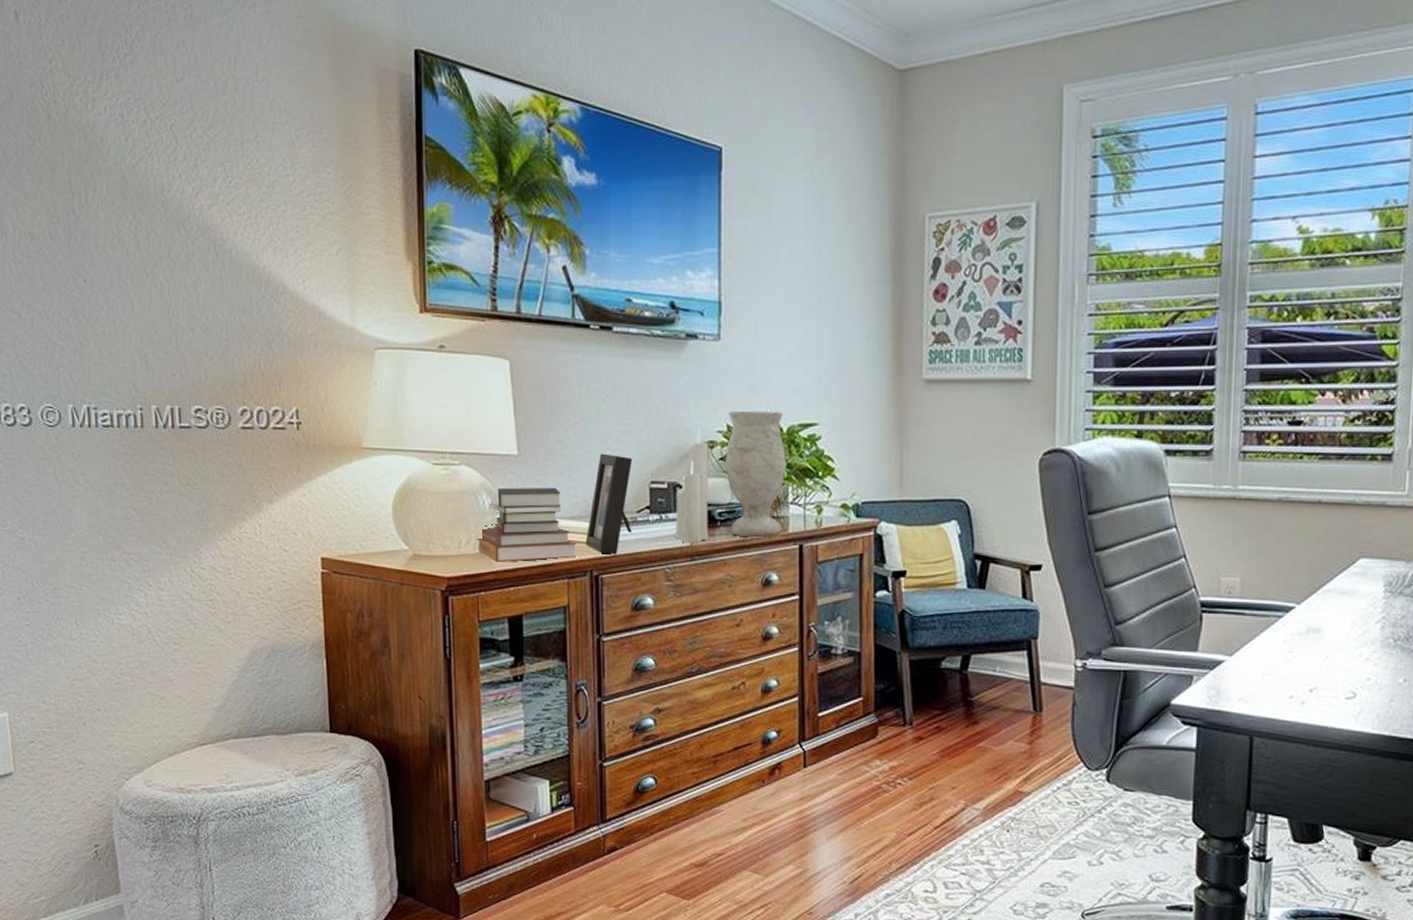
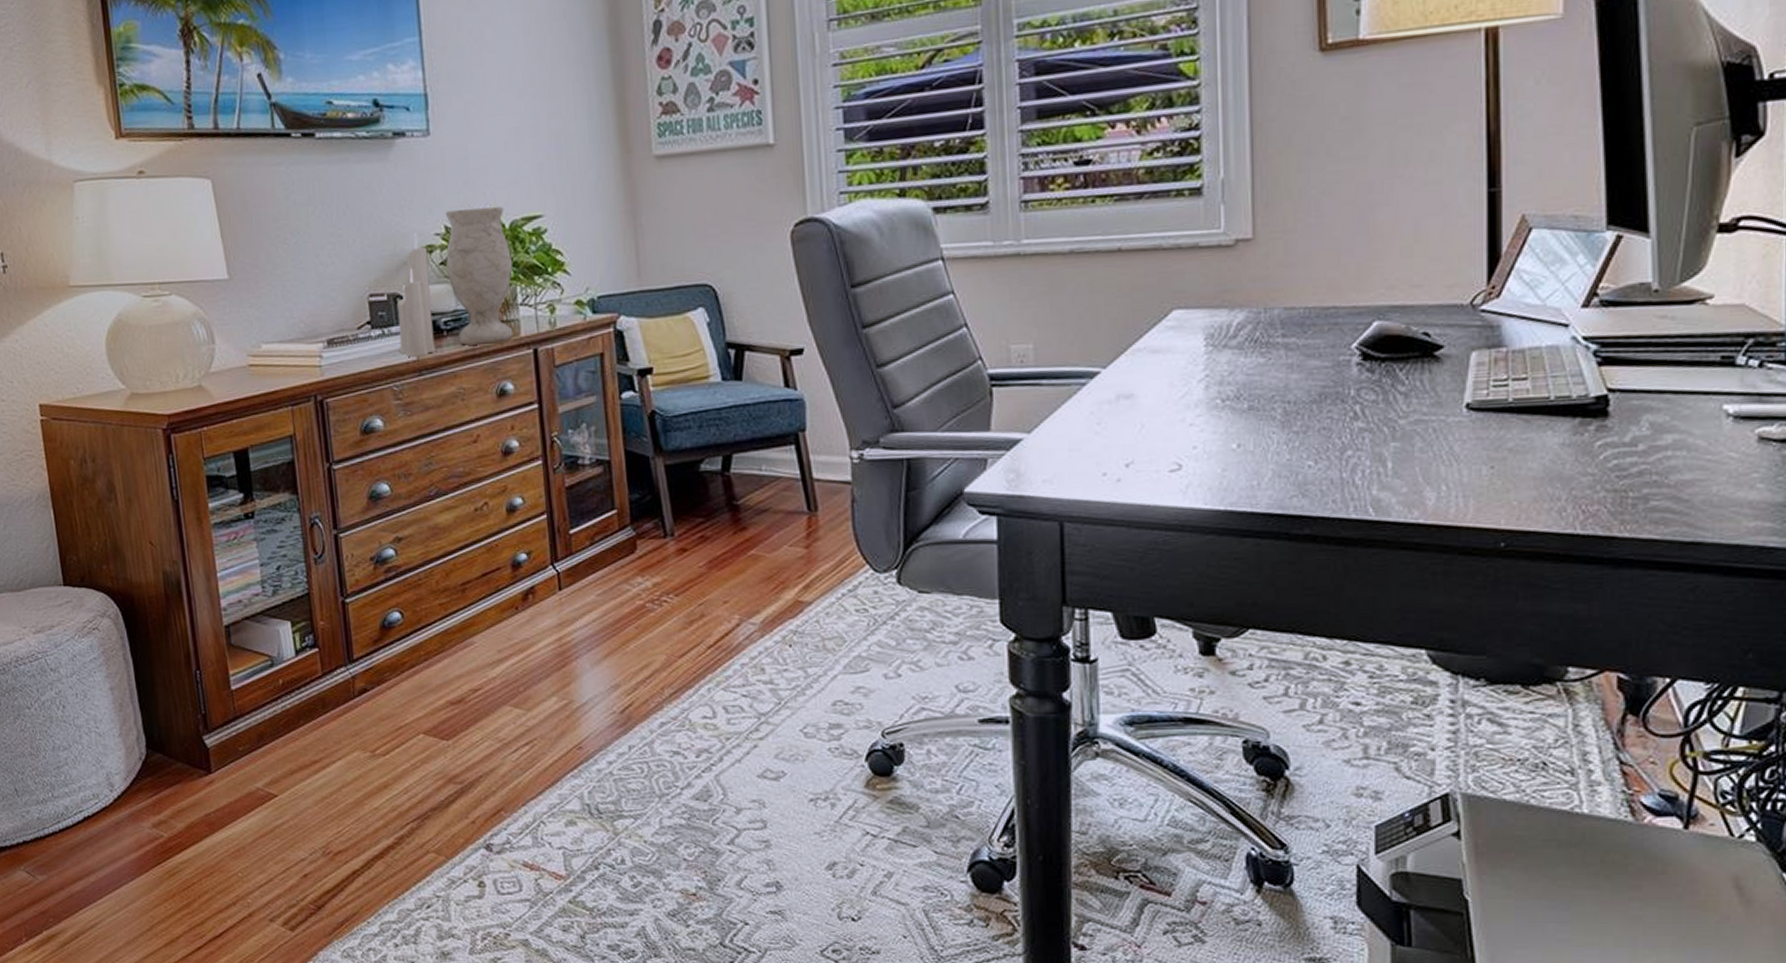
books: present [478,487,576,562] -> none [196,309,298,394]
picture frame: present [585,453,633,555] -> none [306,269,355,377]

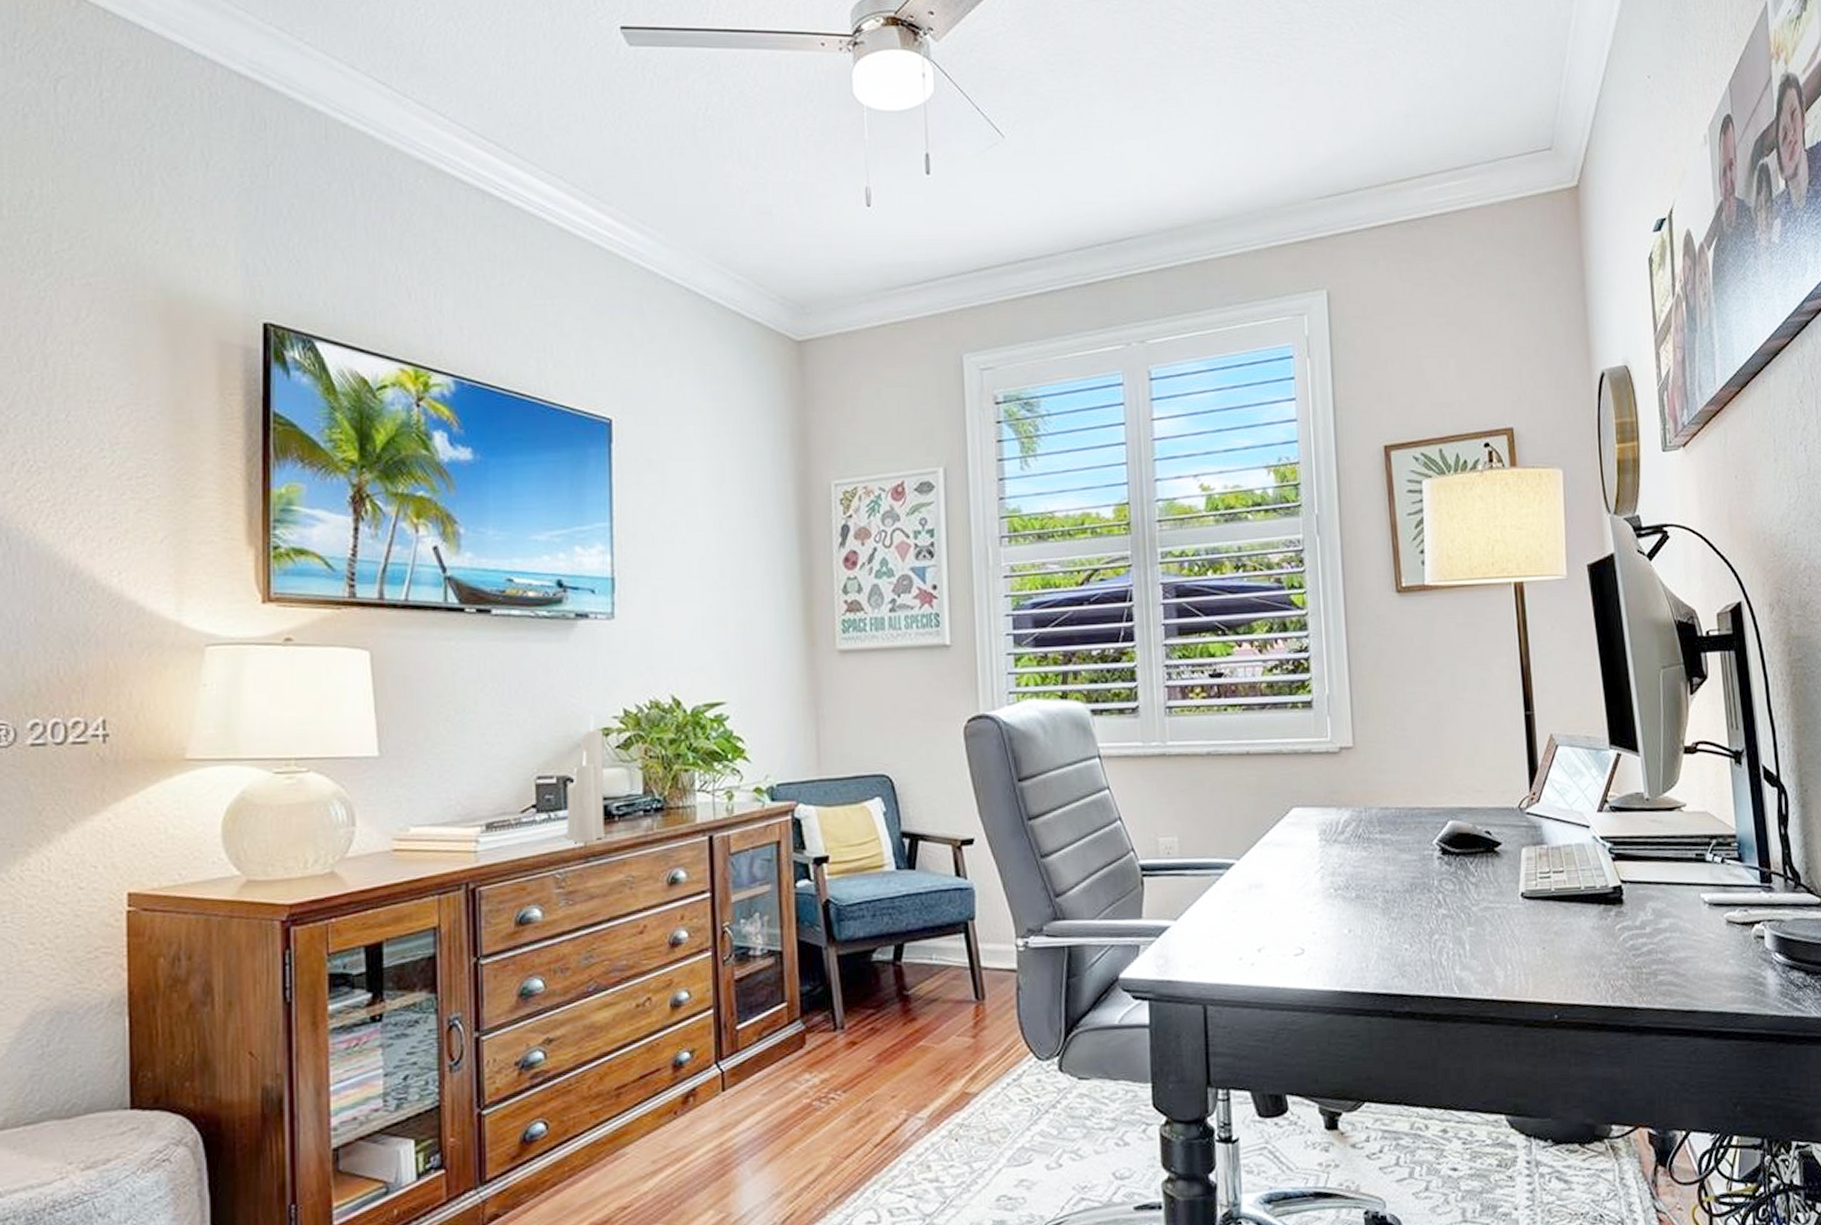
vase: present [445,206,514,347] -> none [621,691,693,833]

